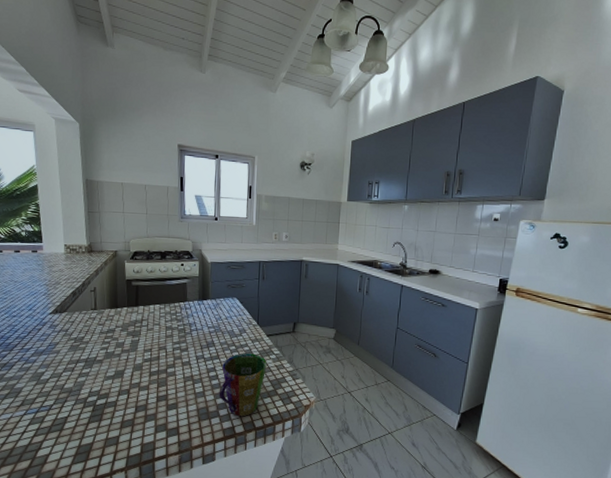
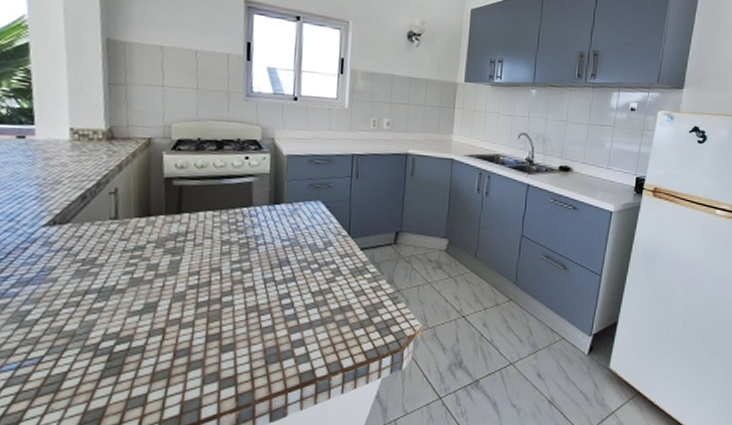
cup: present [219,353,267,417] -> none [294,272,360,356]

